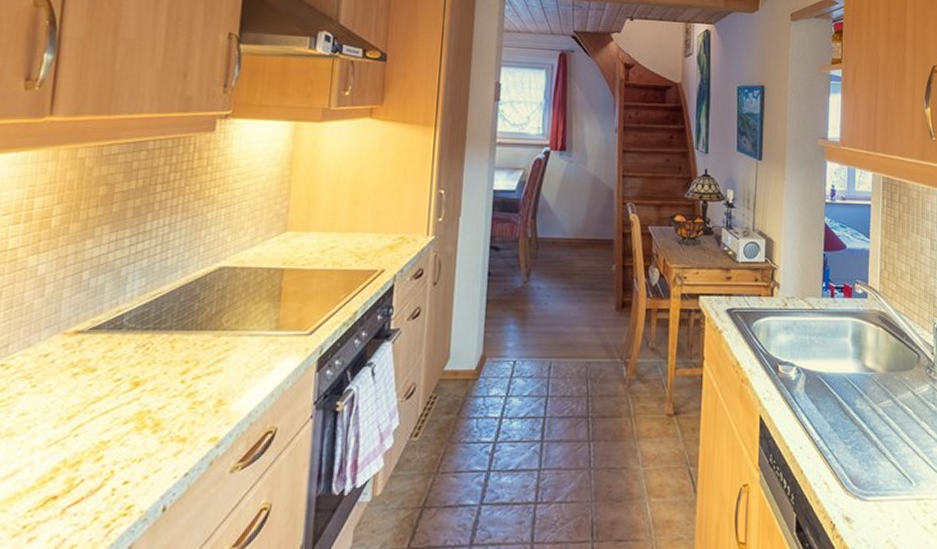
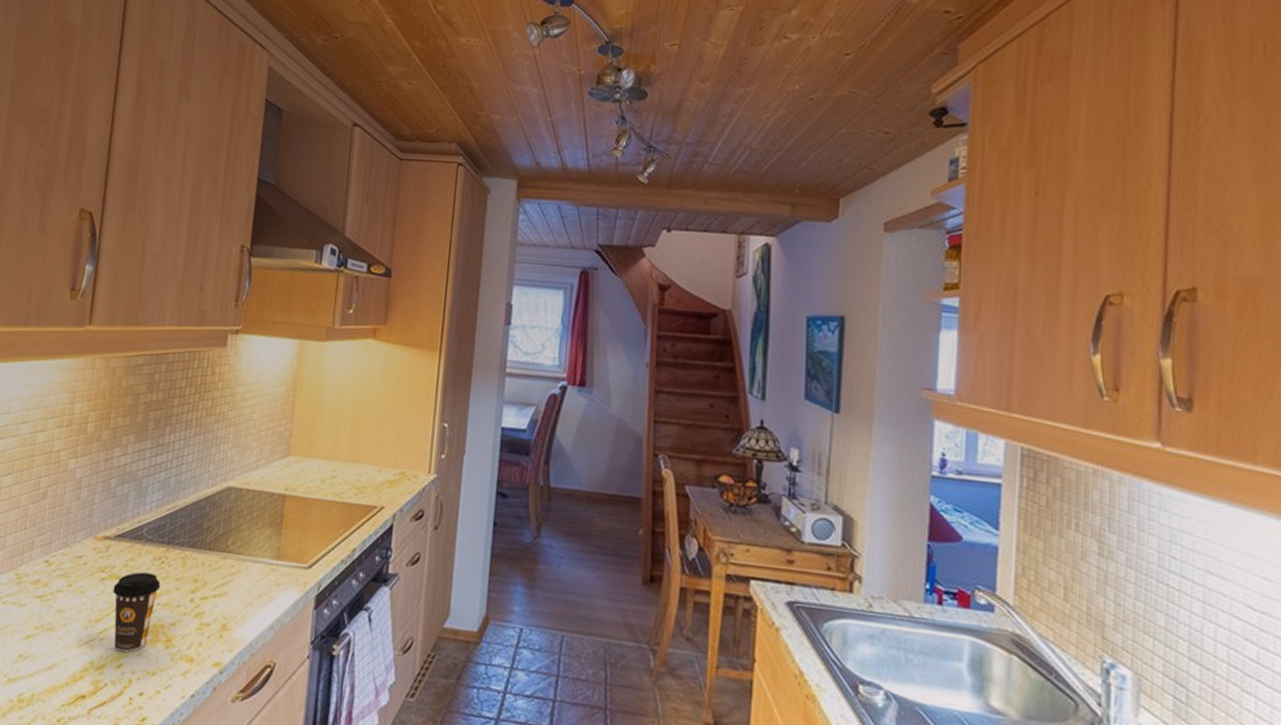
coffee cup: none [88,361,146,445] -> present [112,572,161,653]

